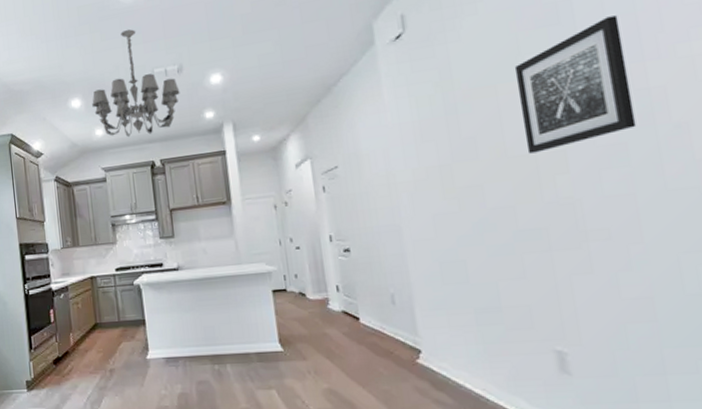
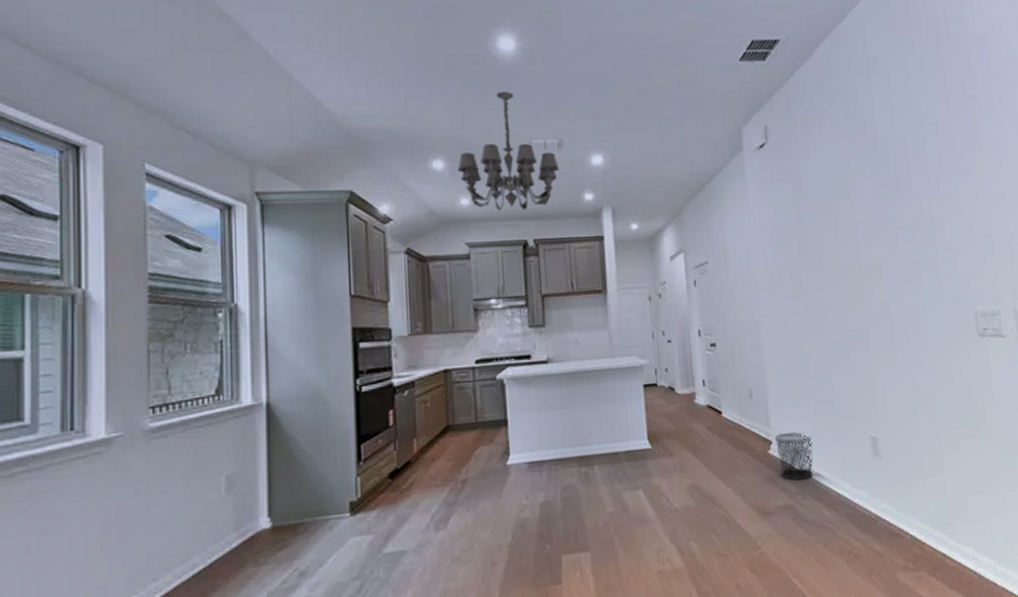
waste bin: none [425,342,475,394] -> present [775,432,813,481]
wall art: present [514,15,637,154] -> none [847,156,925,264]

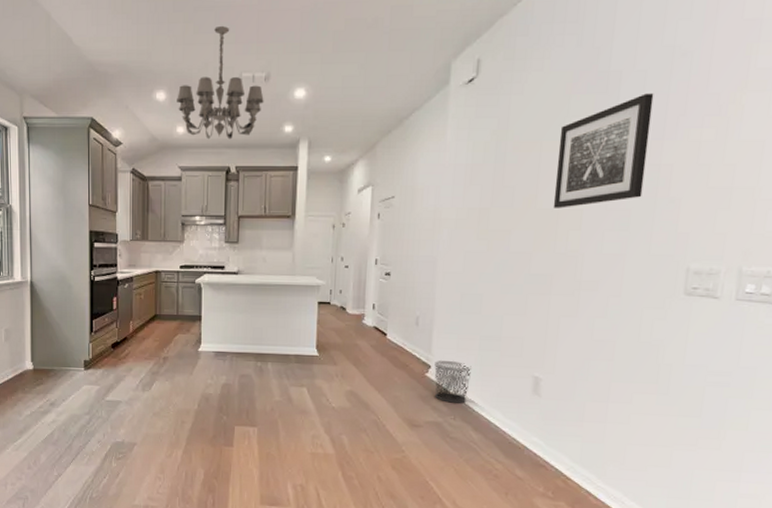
wall art: none [847,156,925,264] -> present [553,93,654,208]

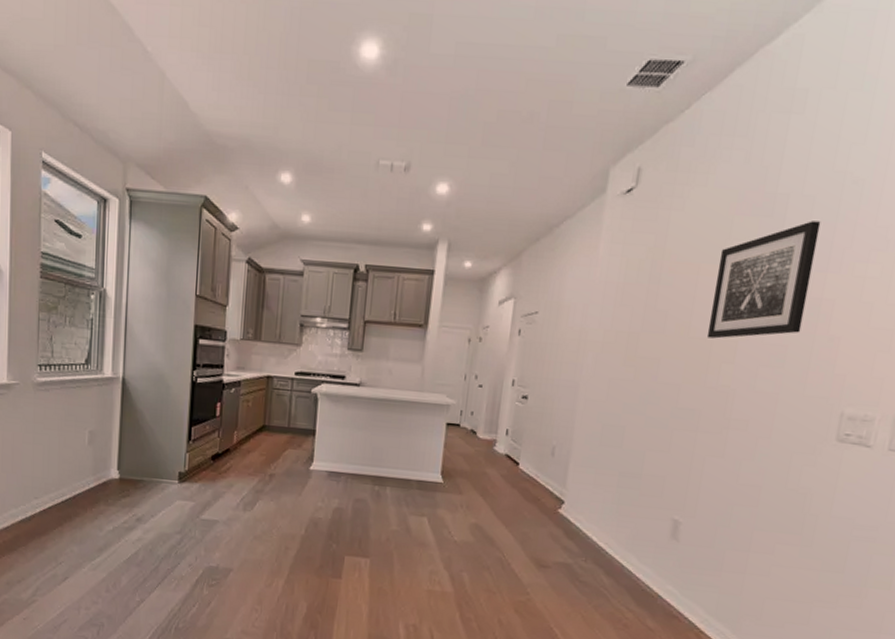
chandelier: present [177,25,264,140] -> none [304,104,402,234]
waste bin: present [434,361,471,404] -> none [566,496,608,545]

